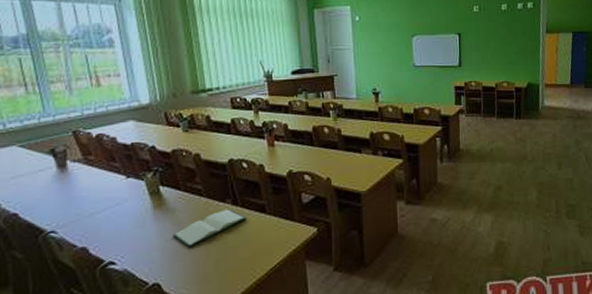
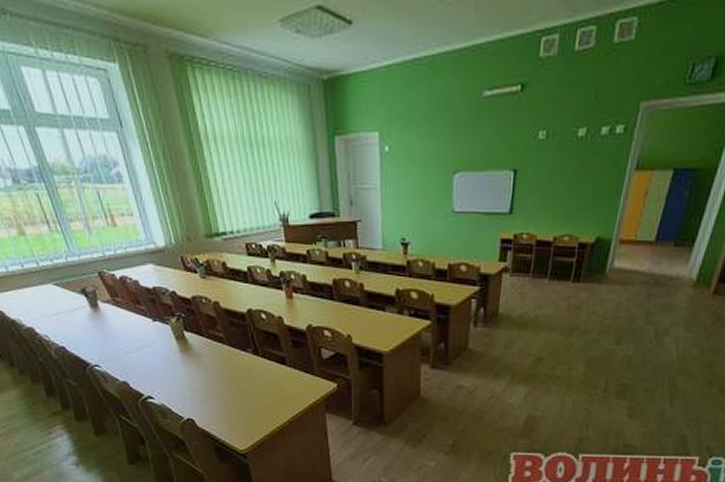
hardback book: present [173,209,247,248] -> none [201,358,268,391]

